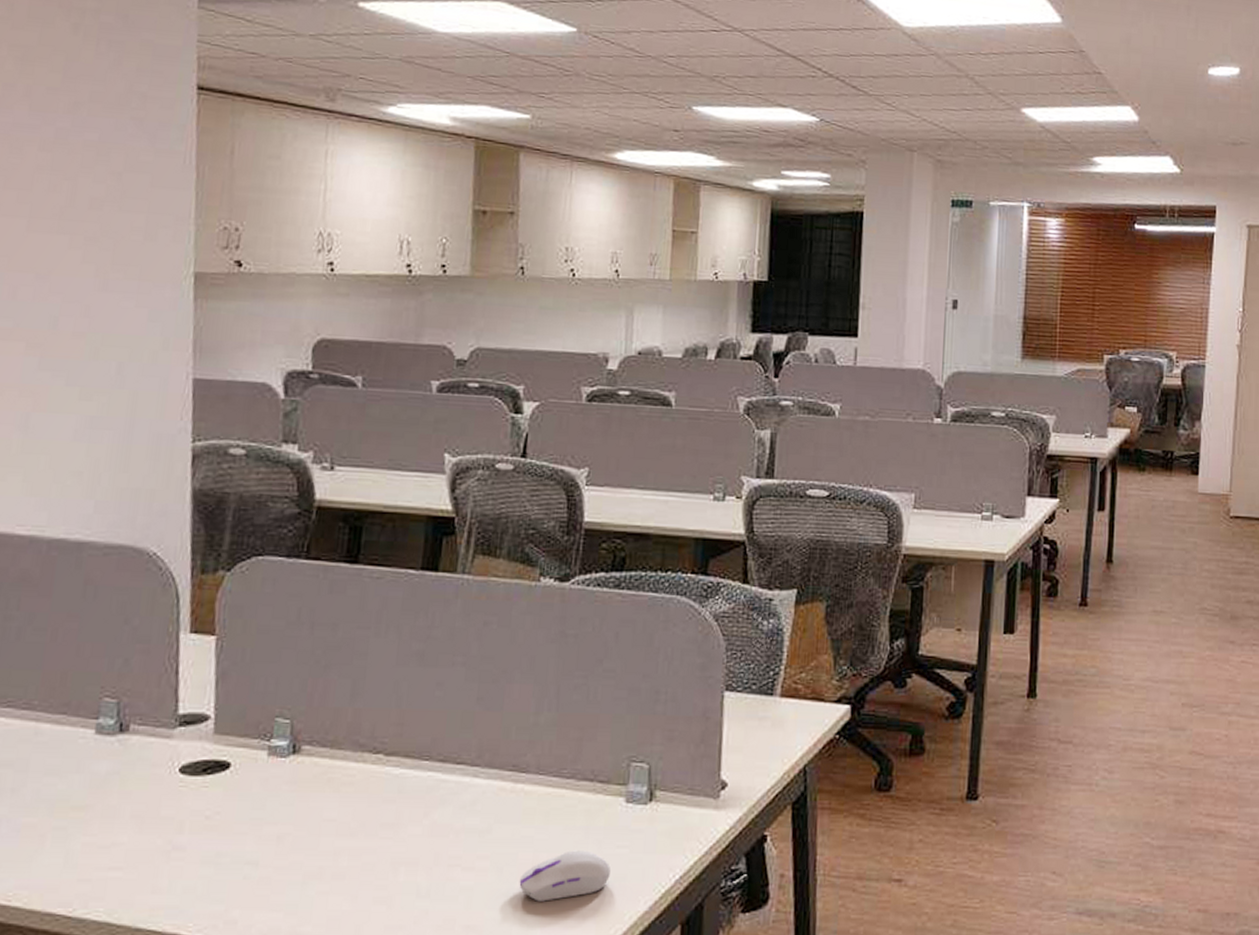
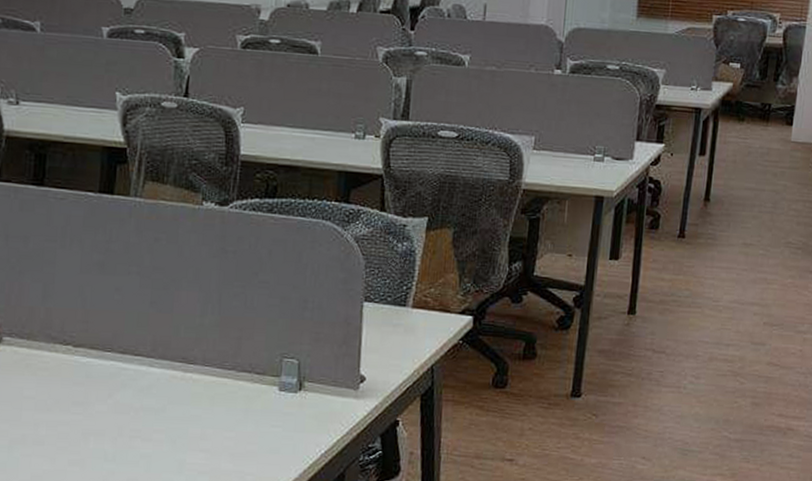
computer mouse: present [519,850,611,902] -> none [190,428,266,468]

